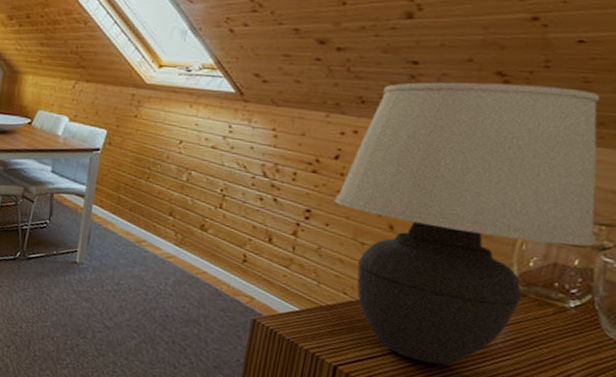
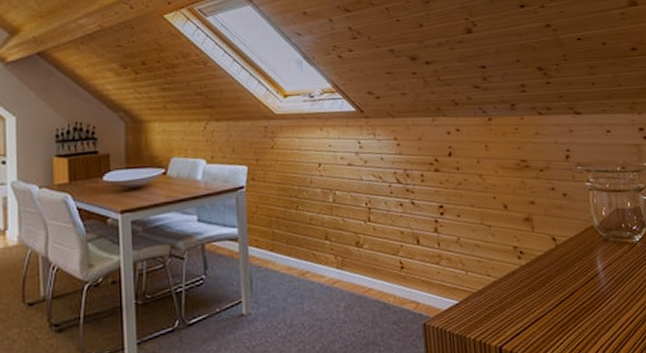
table lamp: present [334,82,601,365] -> none [458,73,634,321]

